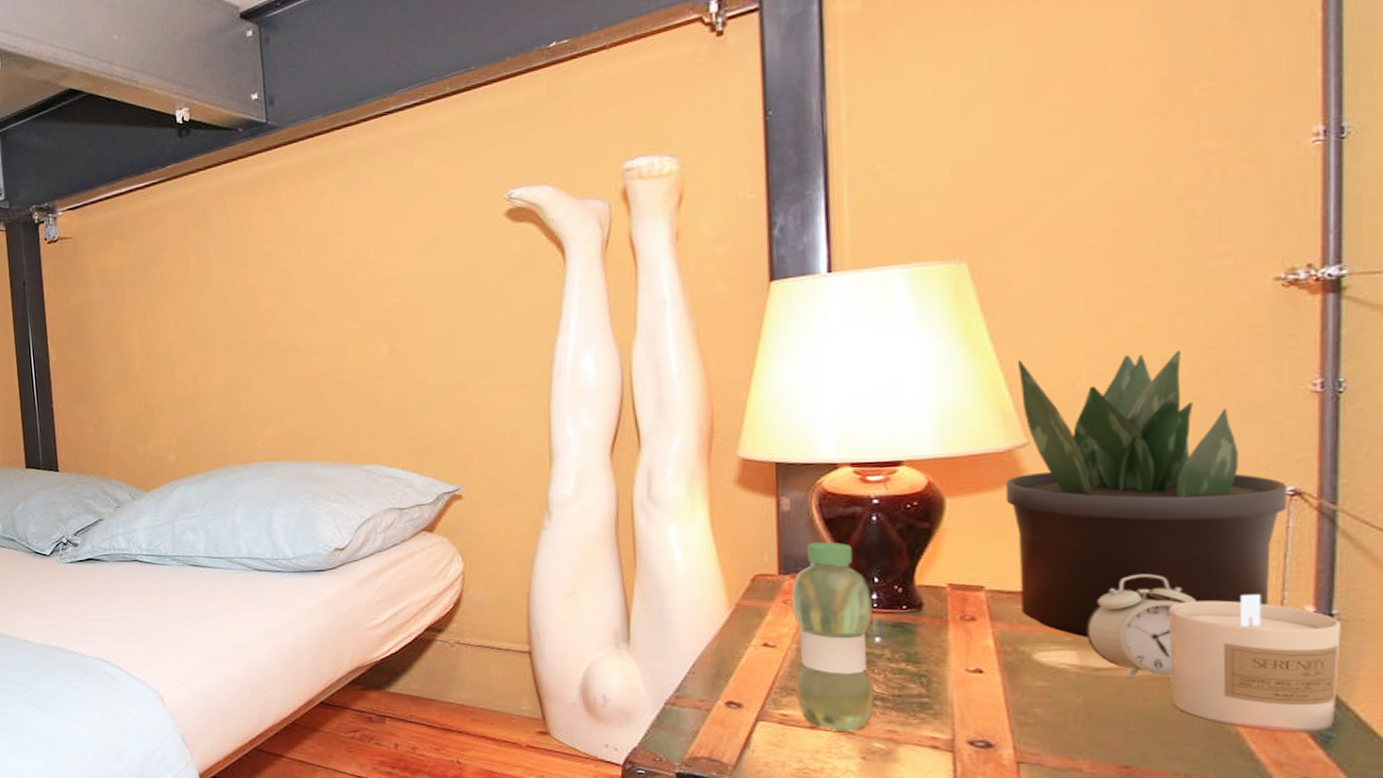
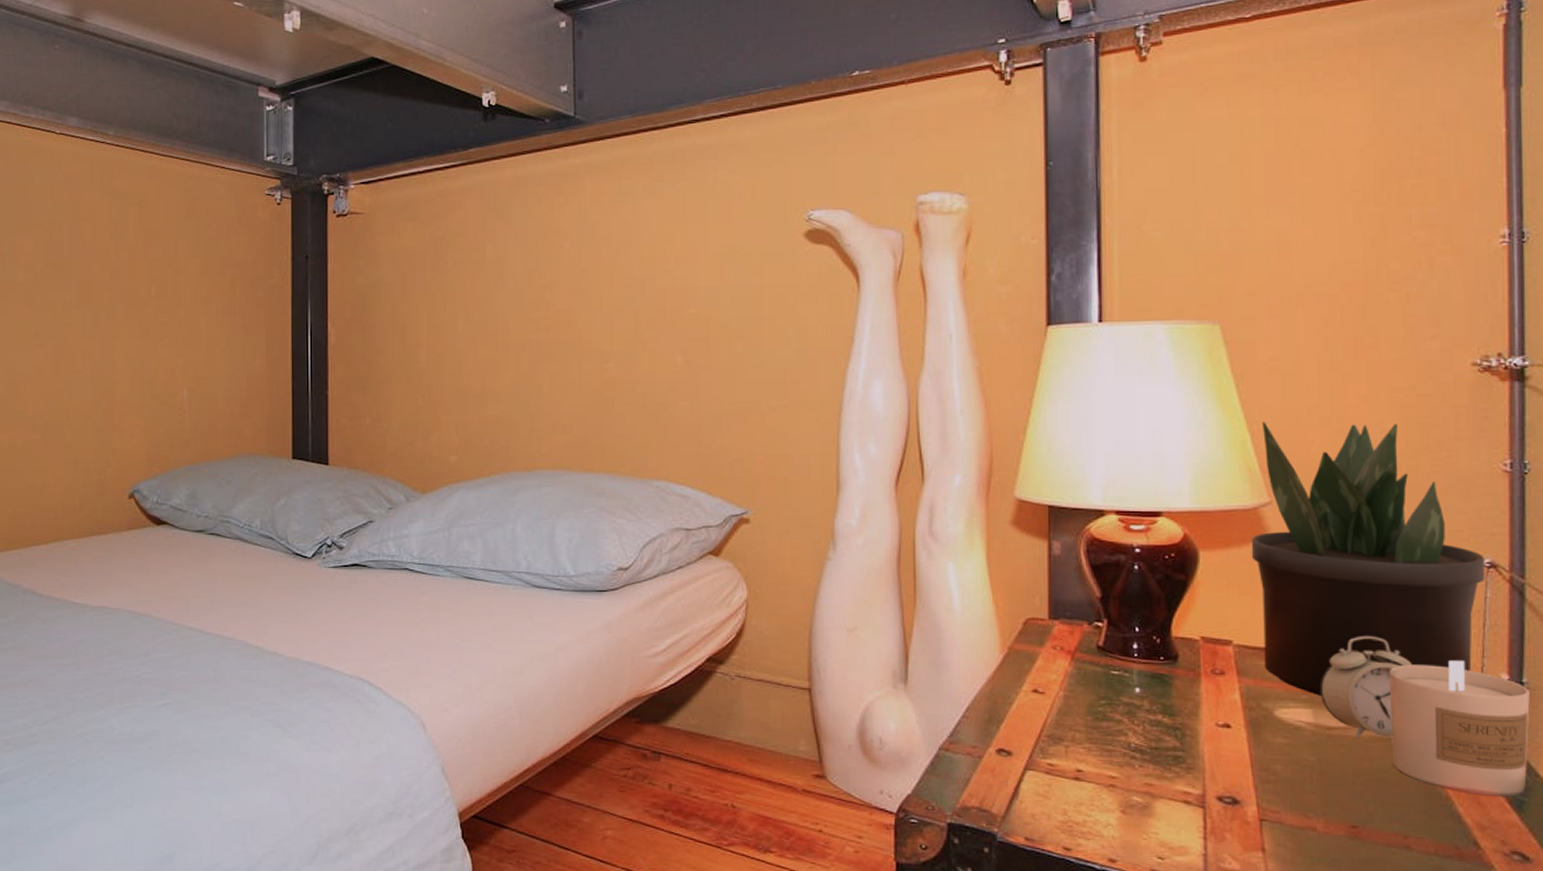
water bottle: present [791,542,876,731] -> none [1060,588,1135,784]

